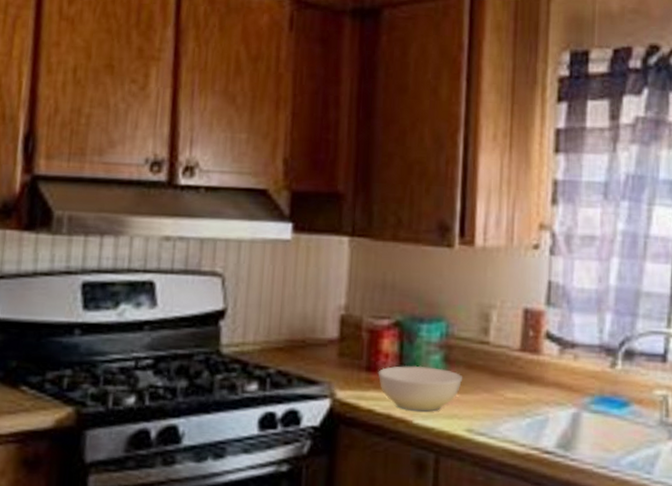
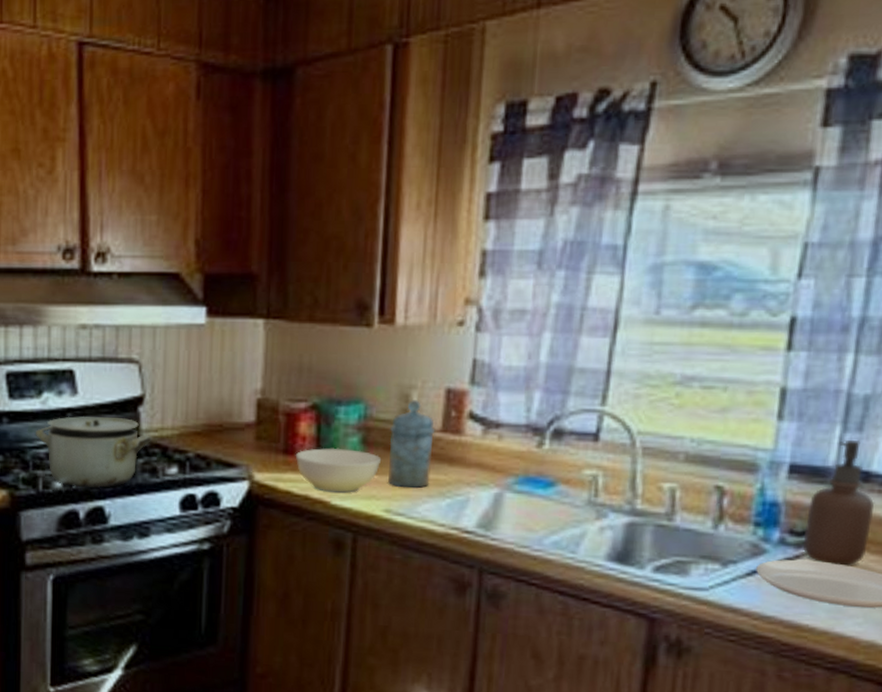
saucepan: none [109,329,232,405] -> present [36,416,151,488]
canister: none [470,319,515,408] -> present [388,400,436,489]

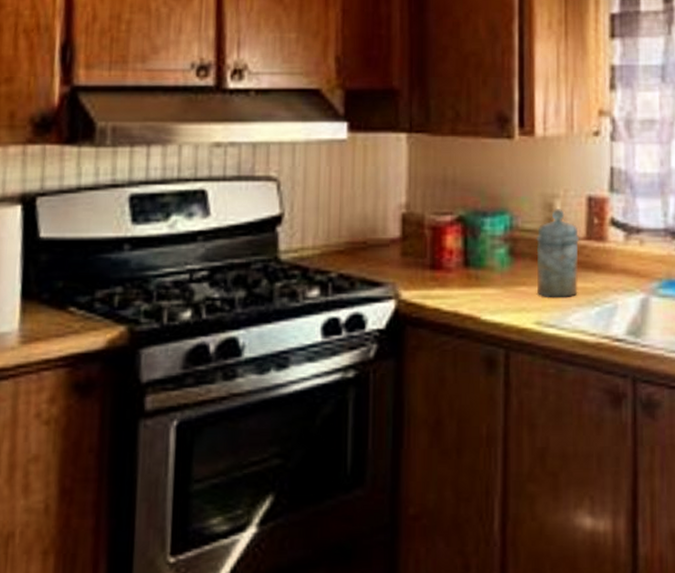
saucepan: present [36,416,151,488] -> none [161,239,291,318]
bowl: present [295,447,382,493] -> none [442,260,530,307]

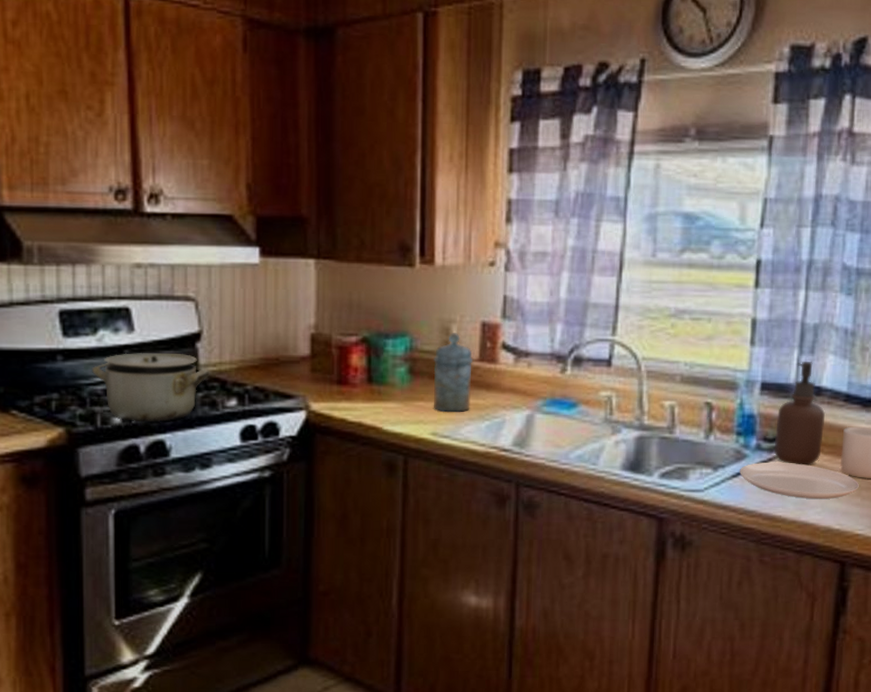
saucepan: none [161,239,291,318] -> present [92,353,210,422]

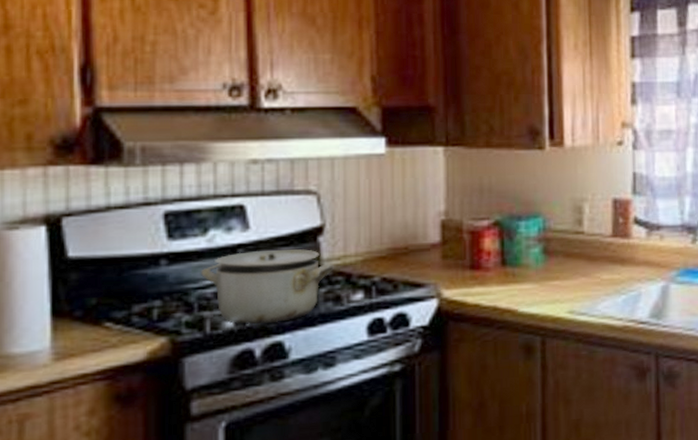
canister: present [433,333,474,413] -> none [567,211,607,290]

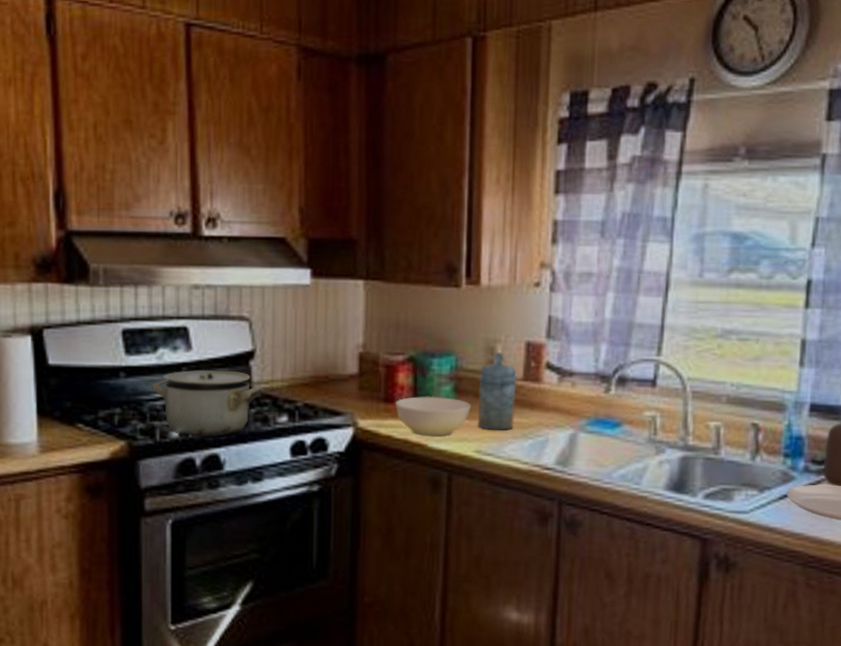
bowl: none [481,259,562,301] -> present [395,396,472,436]
canister: none [567,211,607,290] -> present [478,352,518,431]

